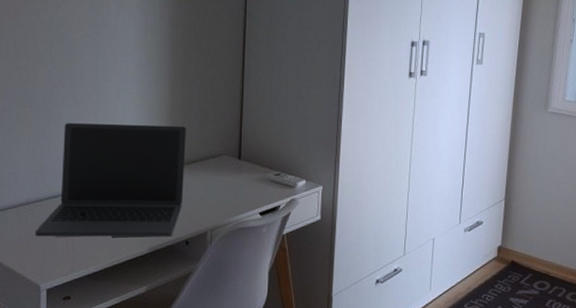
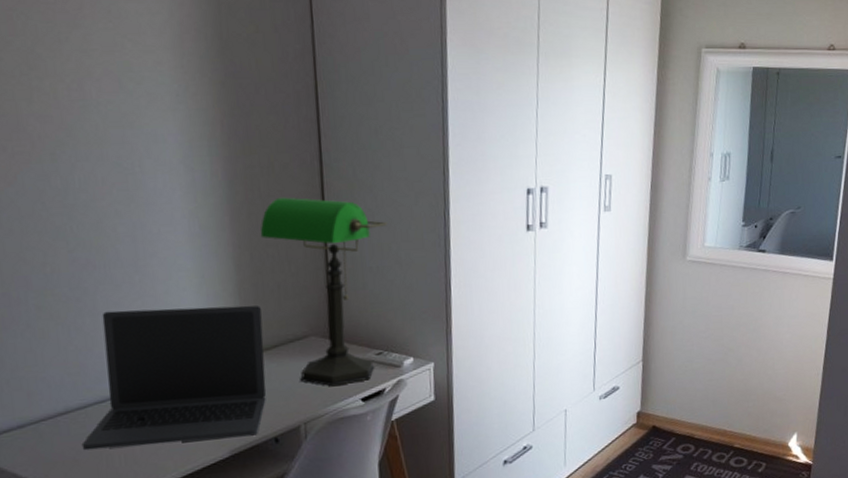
desk lamp: none [192,38,294,200] -> present [260,197,387,387]

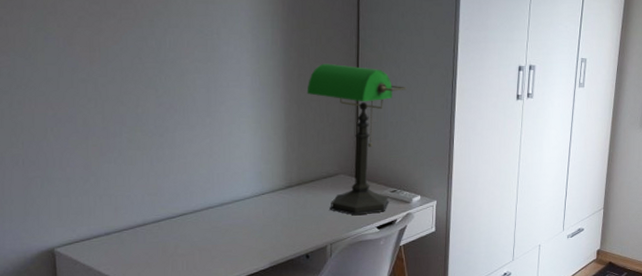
laptop: present [83,305,266,451] -> none [155,146,303,256]

